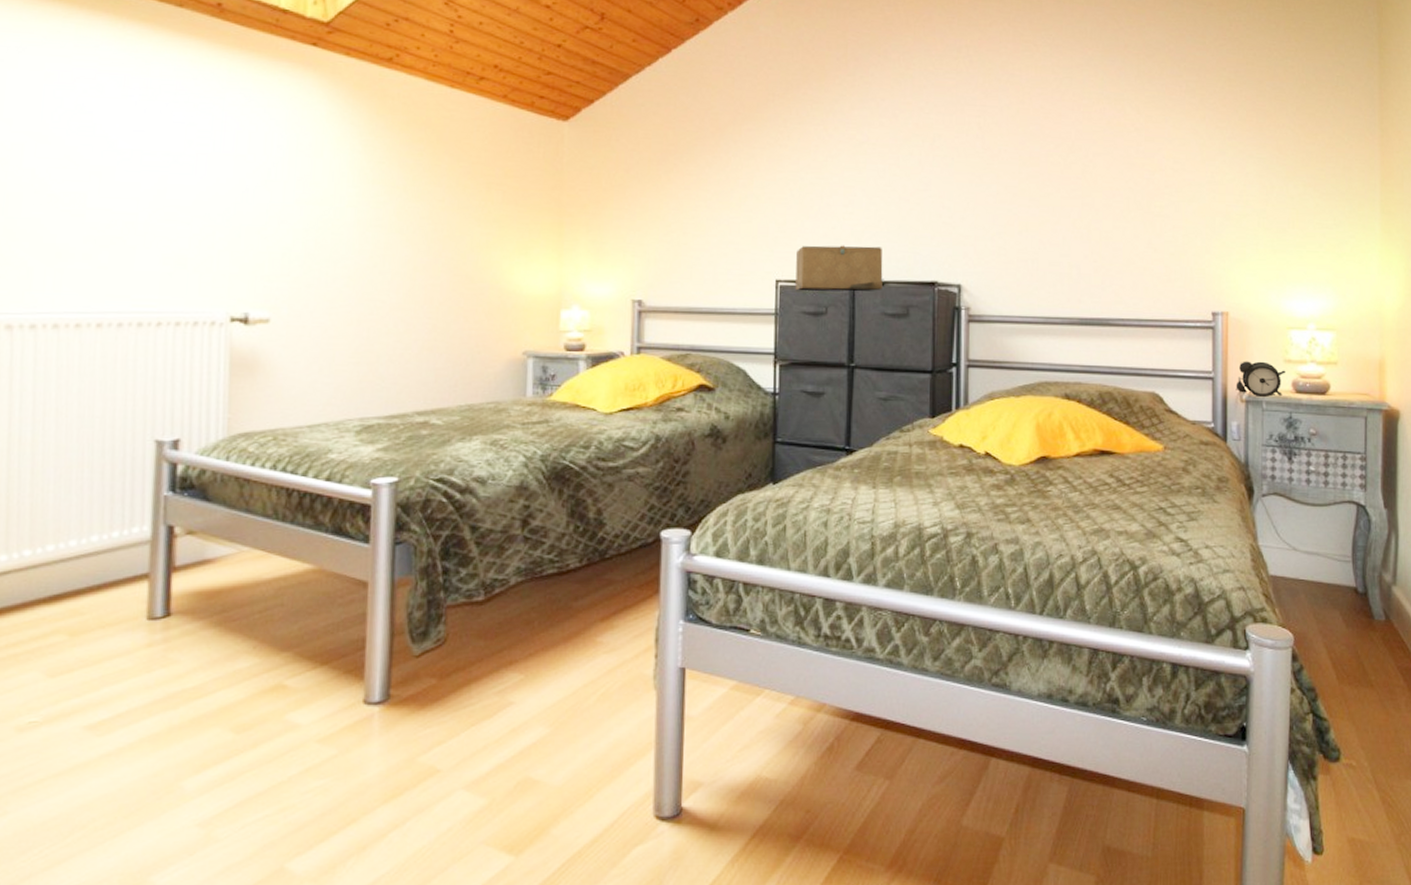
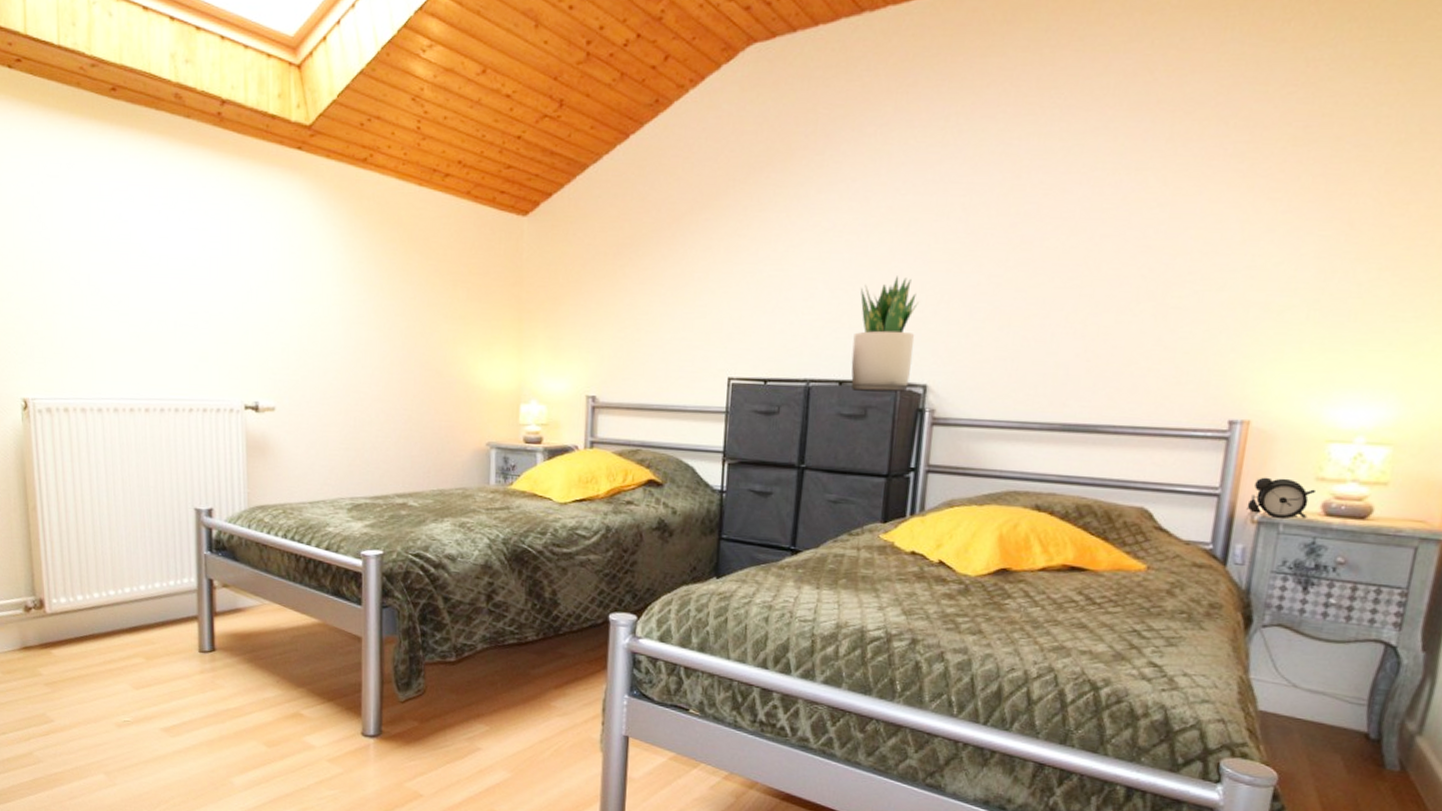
decorative box: present [795,245,883,292] -> none [748,341,842,391]
planter: none [891,185,948,292] -> present [851,276,919,393]

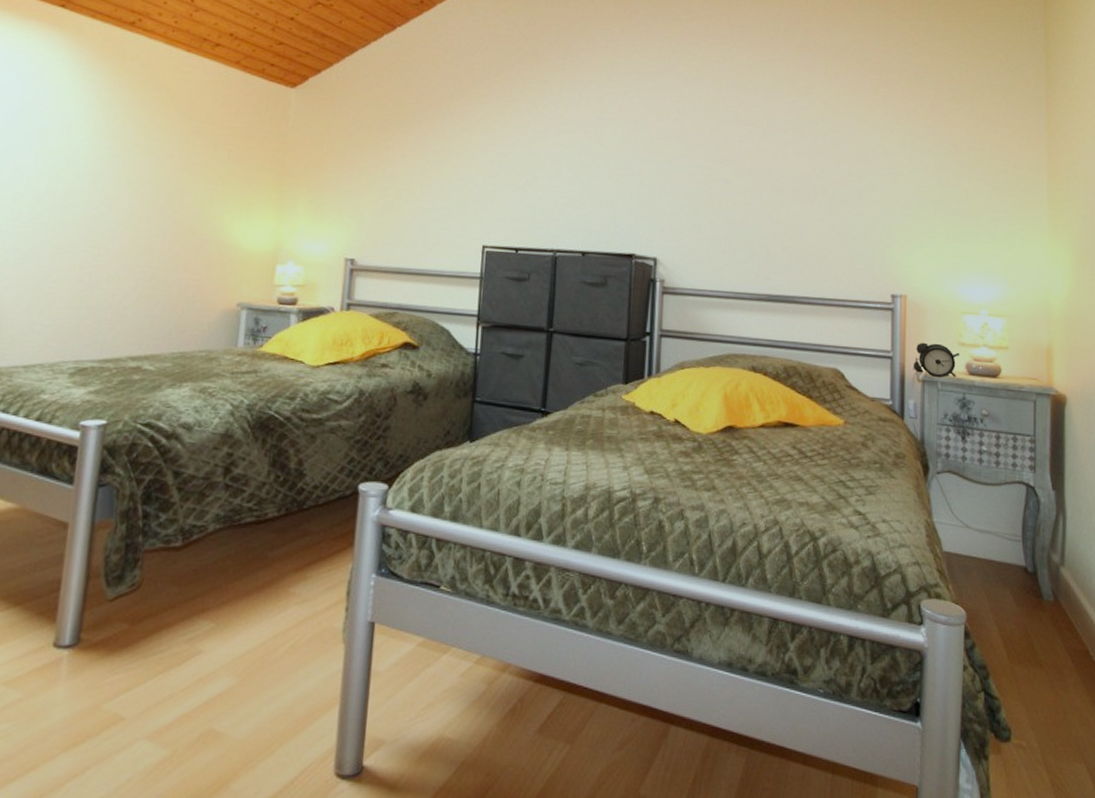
planter: present [851,276,919,393] -> none [592,163,647,264]

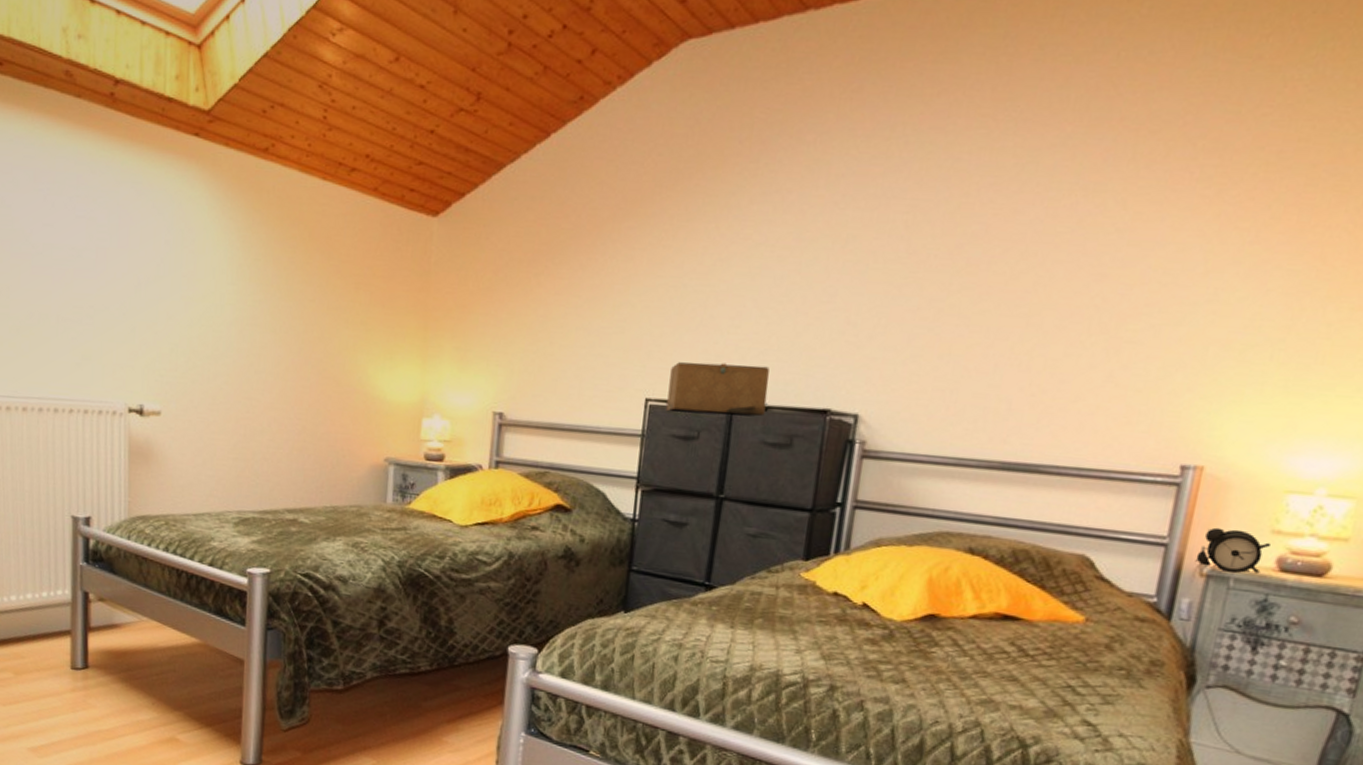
decorative box: none [500,215,585,261] -> present [666,362,770,417]

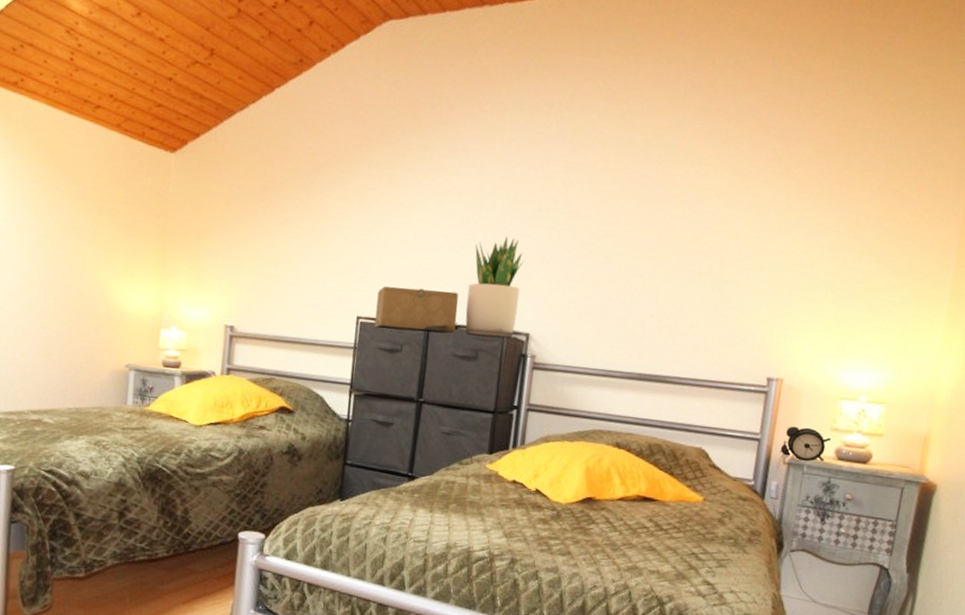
planter: none [777,296,854,422] -> present [465,236,524,339]

